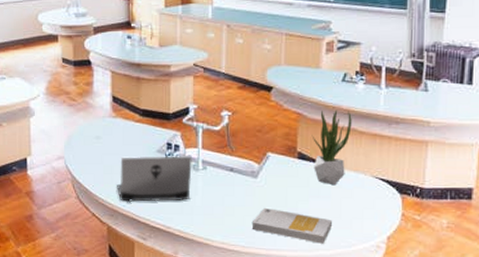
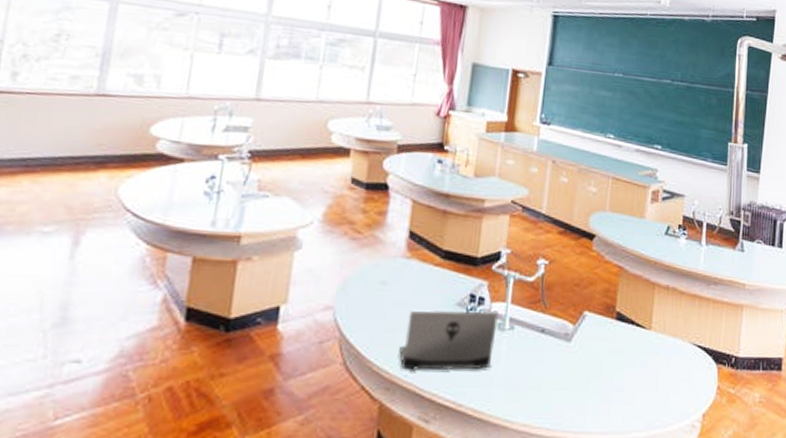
book: present [251,207,332,244] -> none [559,378,648,424]
potted plant: present [311,109,352,186] -> none [632,265,673,353]

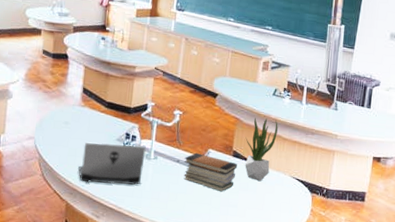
book stack: none [550,317,622,371] -> present [183,152,237,192]
potted plant: none [632,265,673,353] -> present [245,118,278,182]

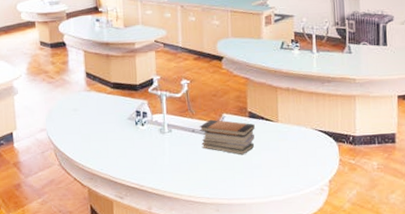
laptop computer: present [78,142,146,185] -> none [94,120,159,166]
potted plant: present [245,118,278,182] -> none [259,73,292,139]

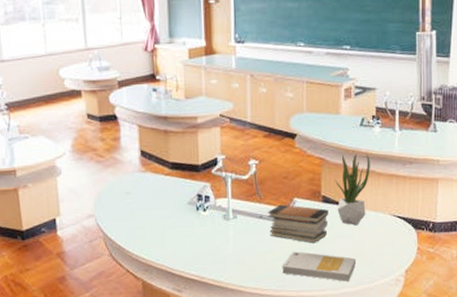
book: none [213,162,282,191] -> present [282,251,356,282]
potted plant: none [259,73,292,139] -> present [334,153,370,226]

